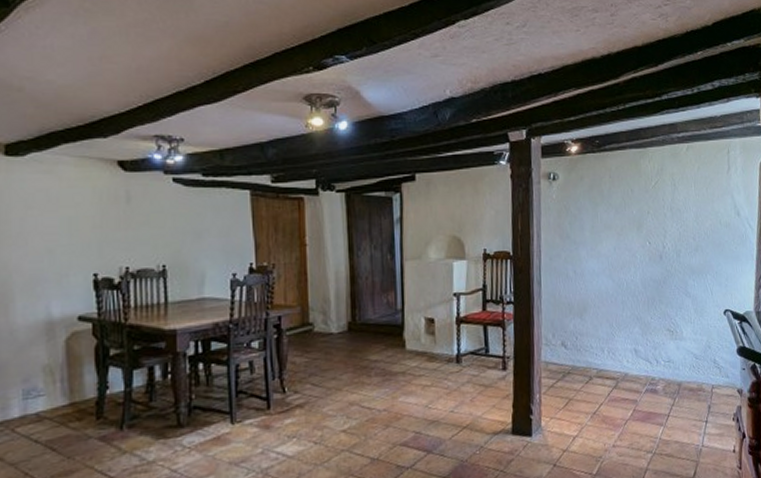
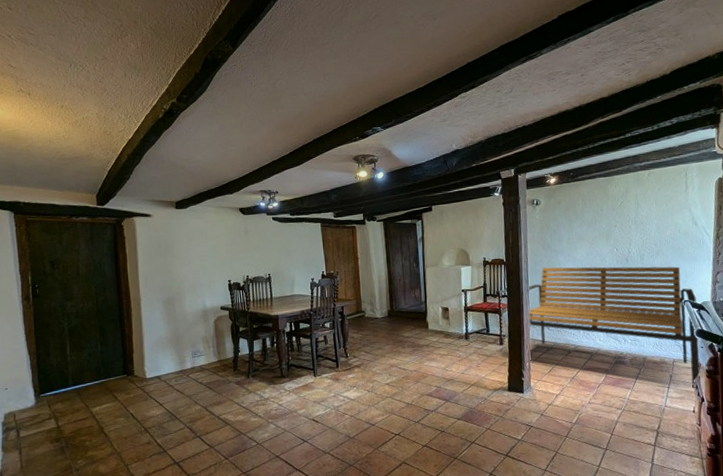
bench: none [538,264,742,421] -> present [527,266,700,388]

